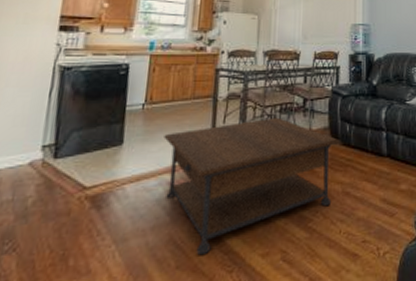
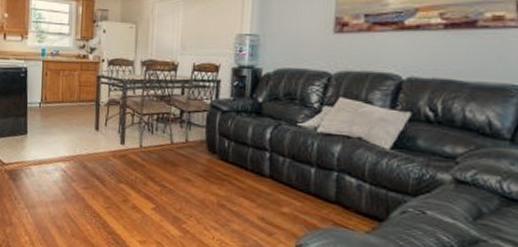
coffee table: present [164,117,340,254] -> none [57,125,217,230]

